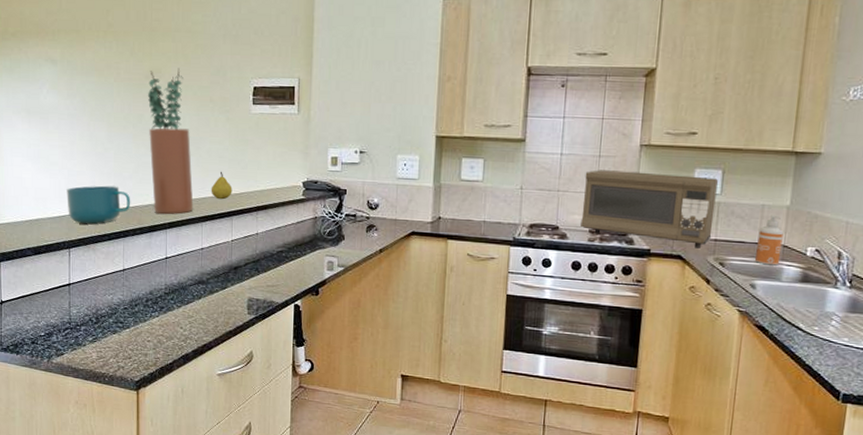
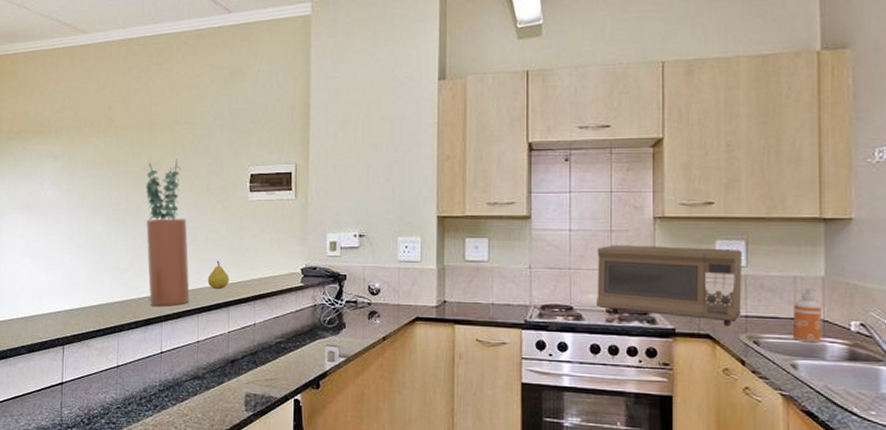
cup: present [67,185,131,224] -> none [63,279,127,320]

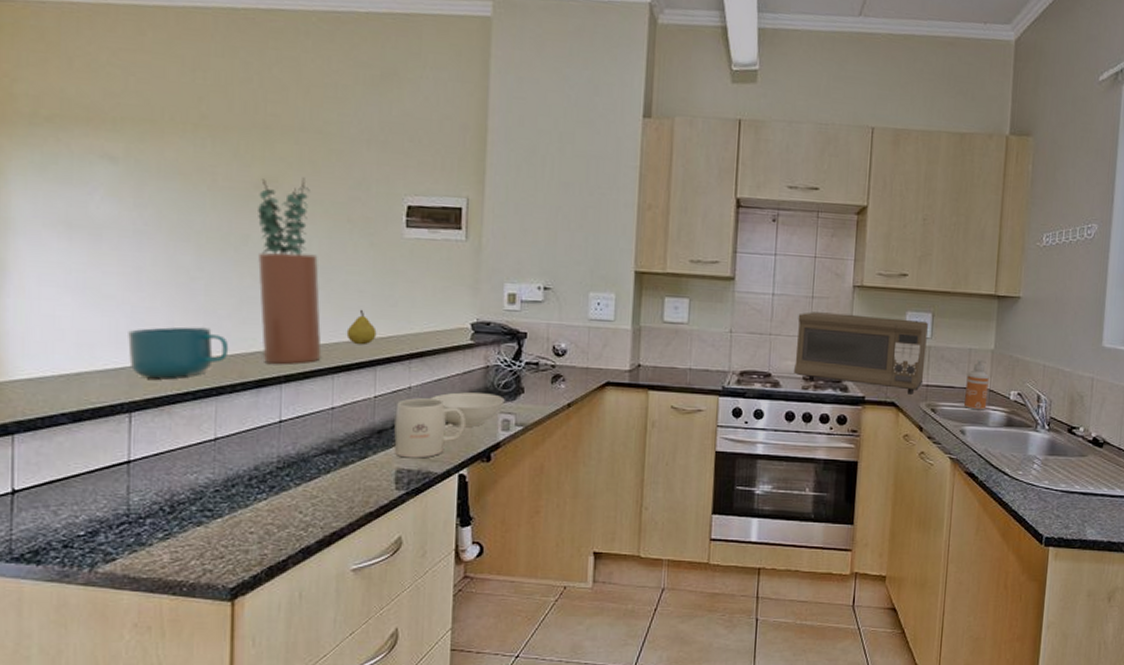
cup: none [63,279,127,320] -> present [128,327,229,379]
mug: none [243,333,298,385] -> present [394,398,465,459]
bowl: none [271,328,330,359] -> present [430,392,505,428]

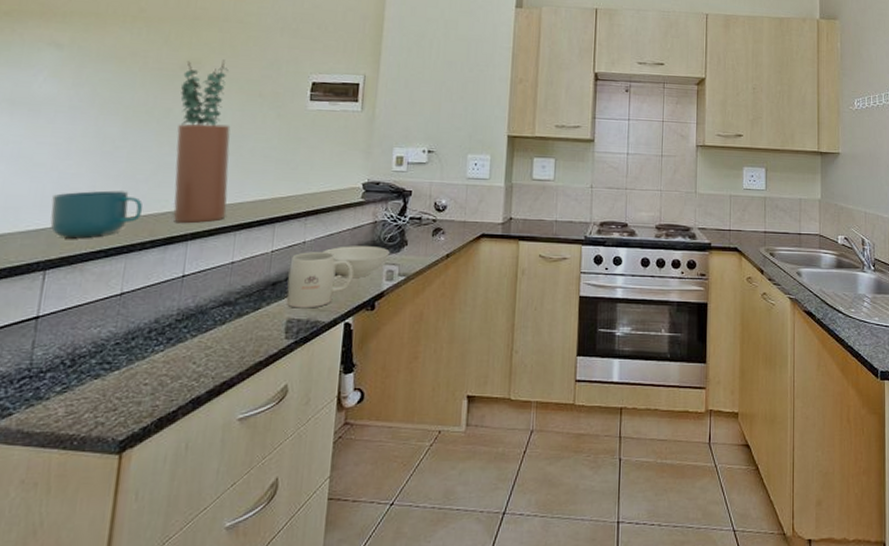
fruit: present [346,309,377,346] -> none [250,172,278,205]
microwave: present [794,312,928,395] -> none [648,168,762,241]
soap dispenser: present [964,359,989,411] -> none [799,207,818,254]

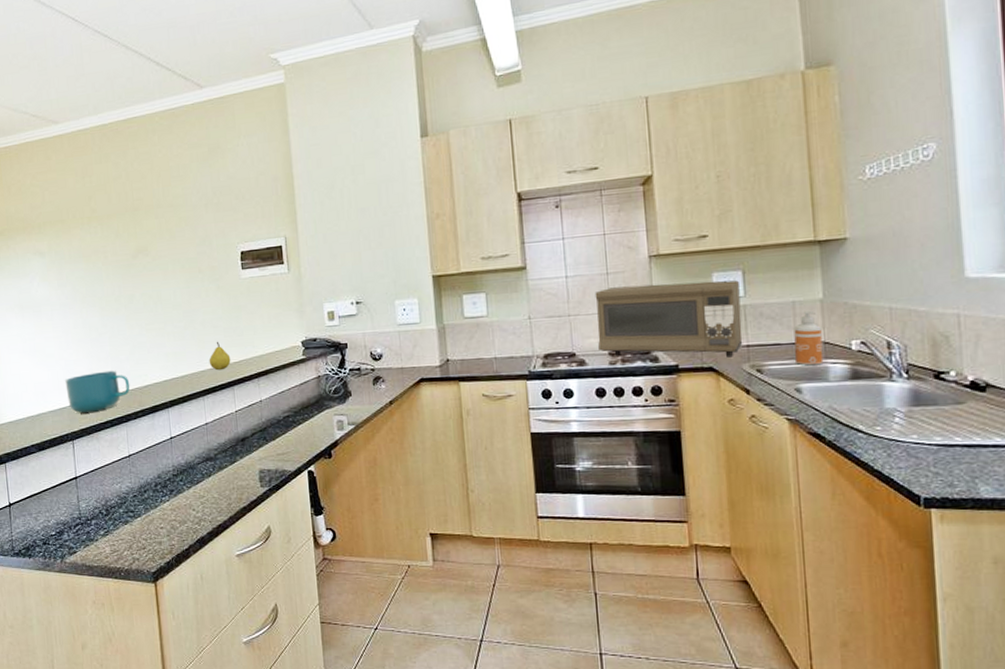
vase: present [173,59,231,224] -> none [136,243,194,394]
fruit: none [250,172,278,205] -> present [209,341,231,371]
mug: present [286,252,353,309] -> none [252,408,308,460]
bowl: present [322,246,390,279] -> none [278,399,337,431]
microwave: none [648,168,762,241] -> present [595,280,743,358]
soap dispenser: none [799,207,818,254] -> present [794,310,824,366]

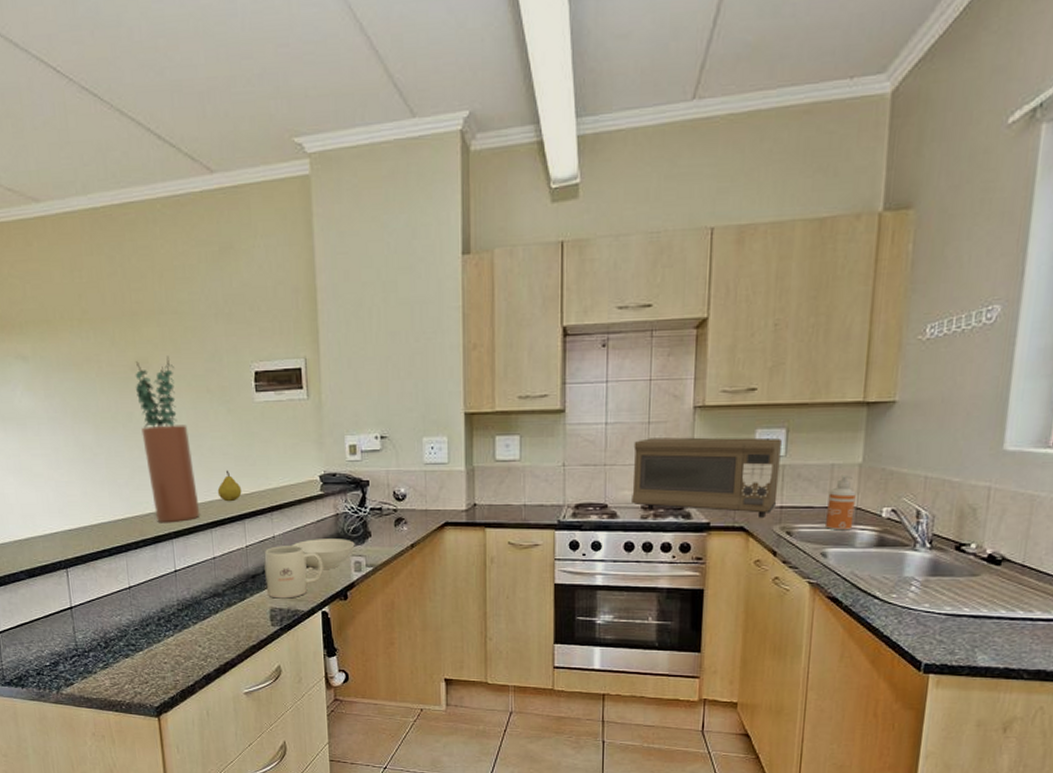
cup: present [65,370,130,414] -> none [56,495,130,540]
vase: none [136,243,194,394] -> present [135,356,200,523]
mug: none [252,408,308,460] -> present [264,546,323,599]
bowl: none [278,399,337,431] -> present [292,539,355,570]

